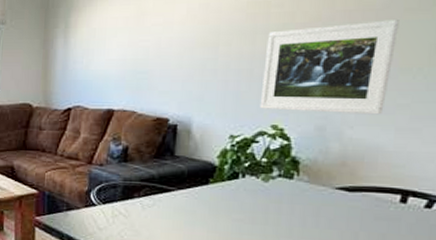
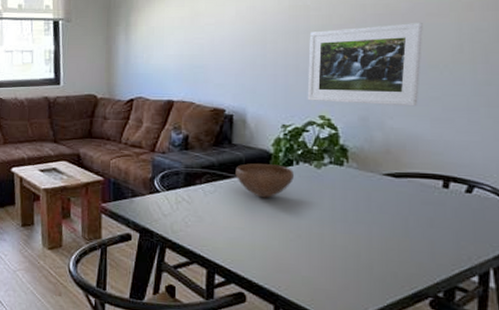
bowl: none [176,176,239,213] -> present [235,163,294,198]

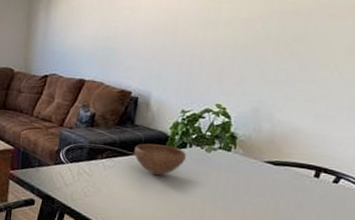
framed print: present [307,23,423,107] -> none [207,23,323,102]

